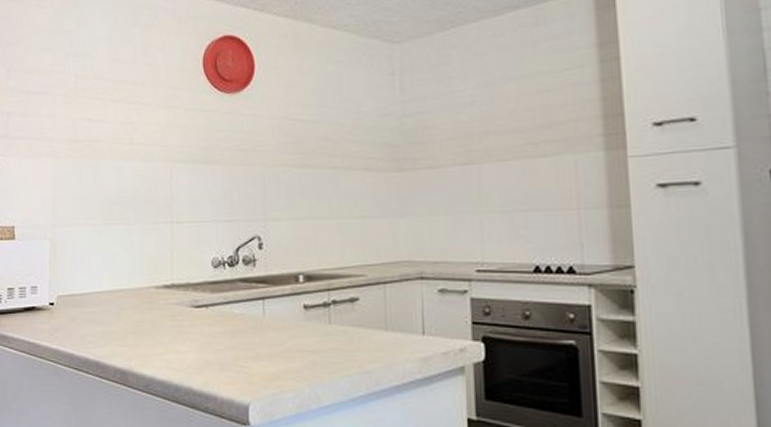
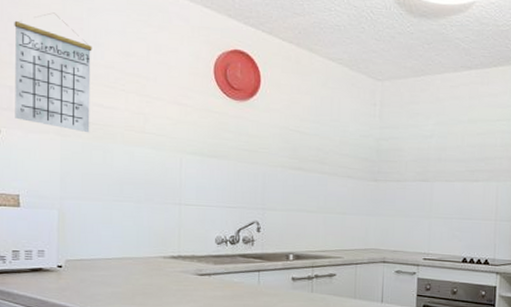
calendar: none [11,30,82,152] -> present [14,12,92,133]

